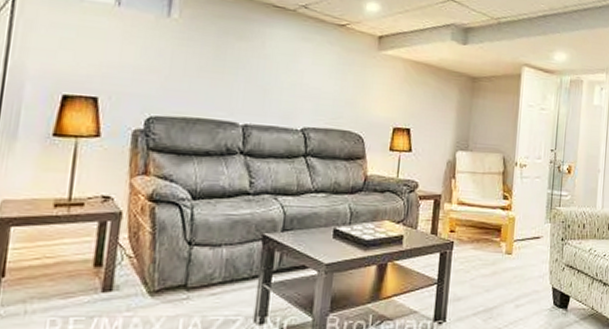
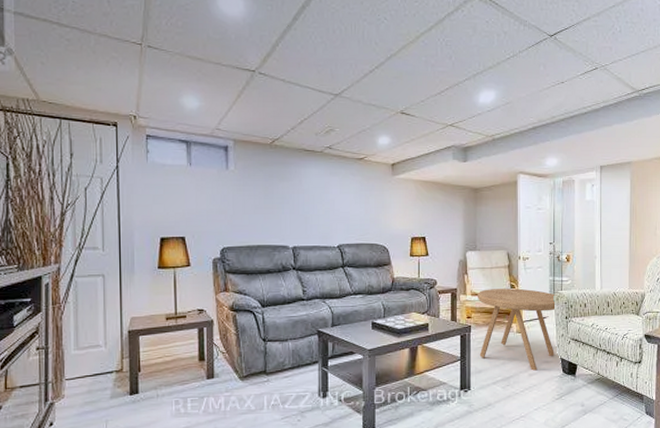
side table: none [460,198,554,301] -> present [478,288,557,371]

